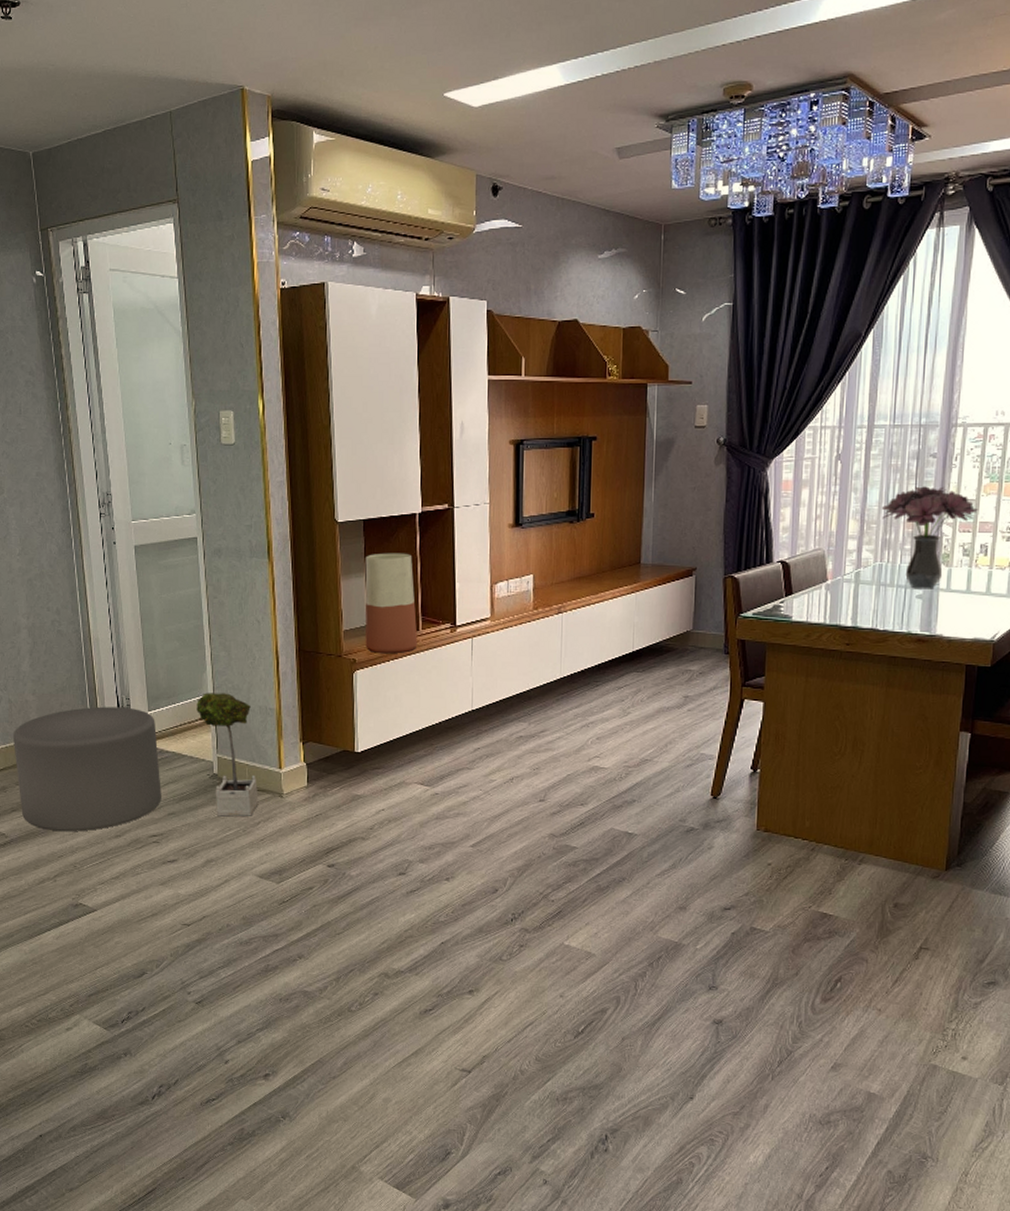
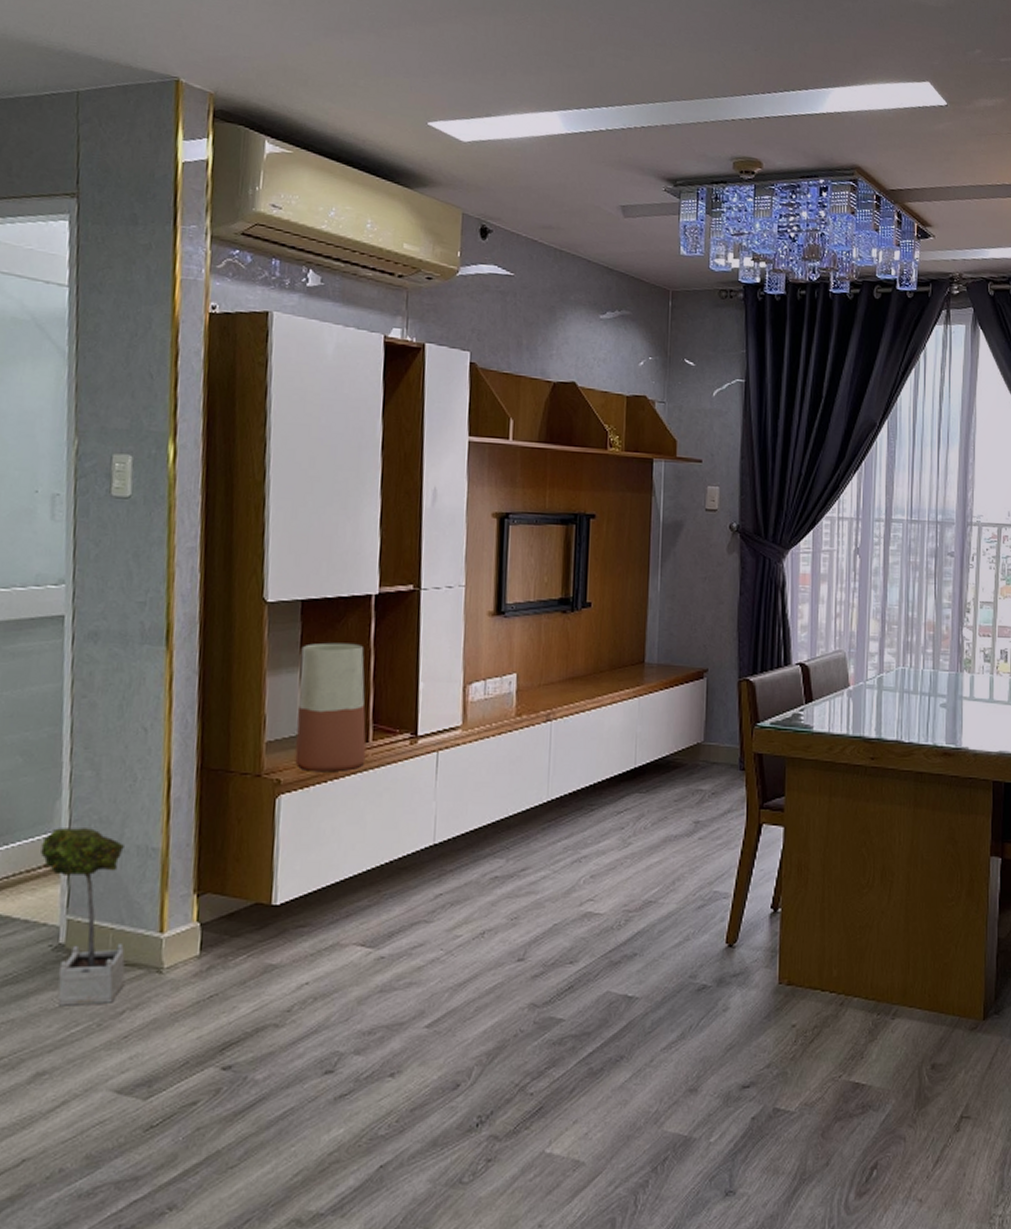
flower arrangement: present [881,486,978,589] -> none [902,586,996,698]

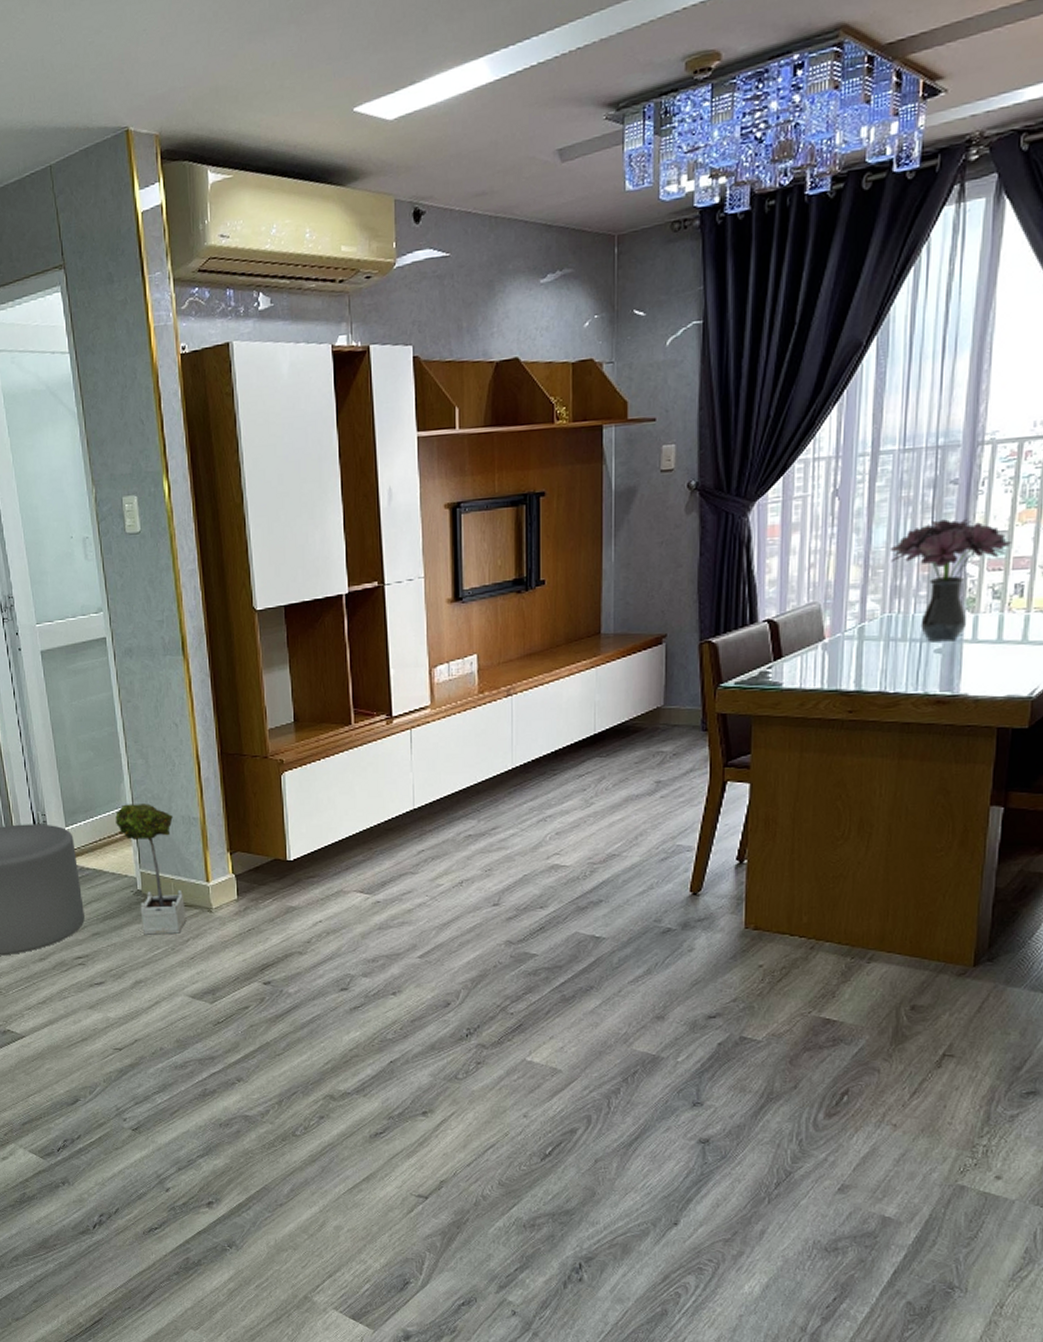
vase: present [295,642,367,773] -> none [288,639,350,752]
flower arrangement: none [902,586,996,698] -> present [889,518,1011,642]

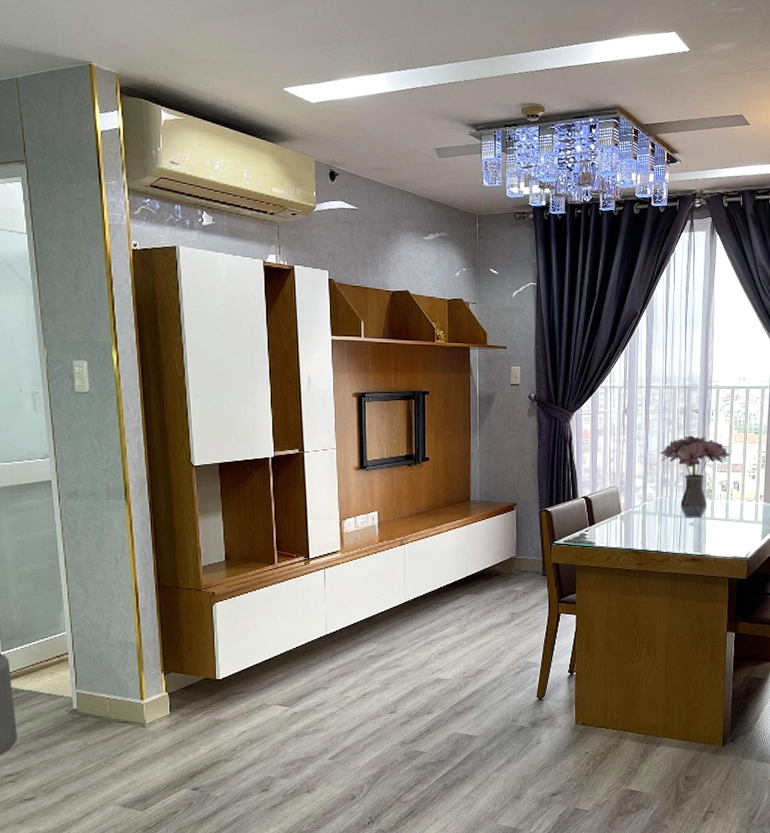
potted tree: present [115,804,187,935] -> none [54,630,121,751]

